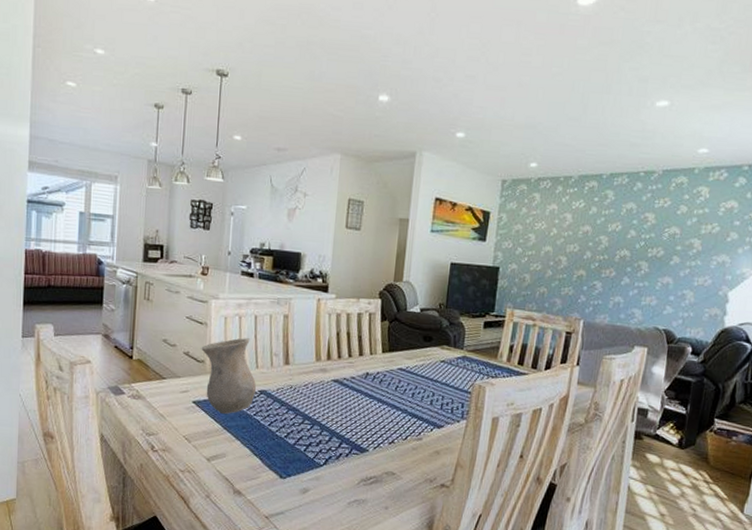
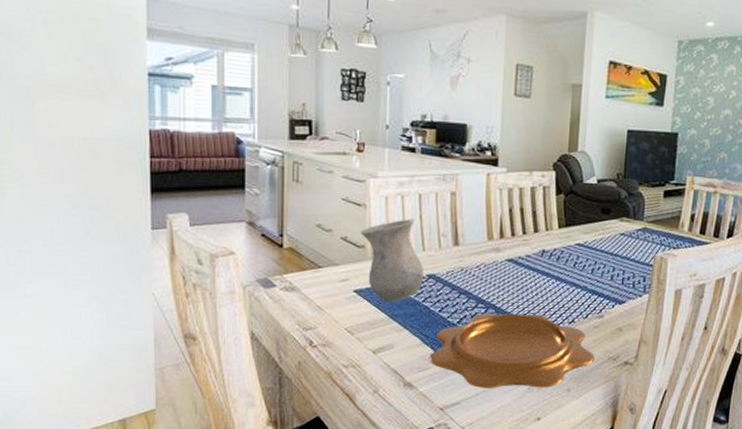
decorative bowl: none [257,429,412,504] -> present [429,312,595,388]

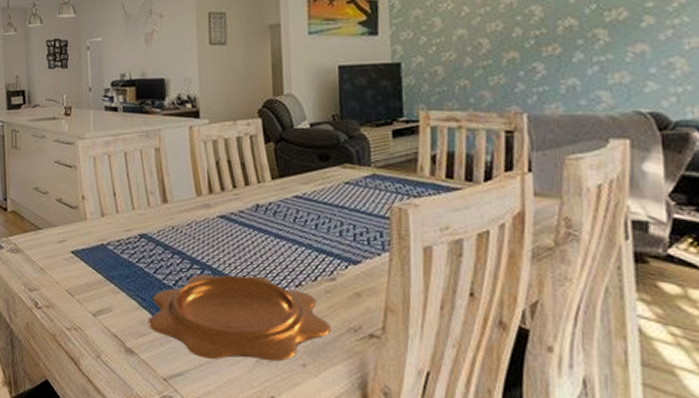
vase: present [359,218,423,302] -> none [72,176,135,263]

